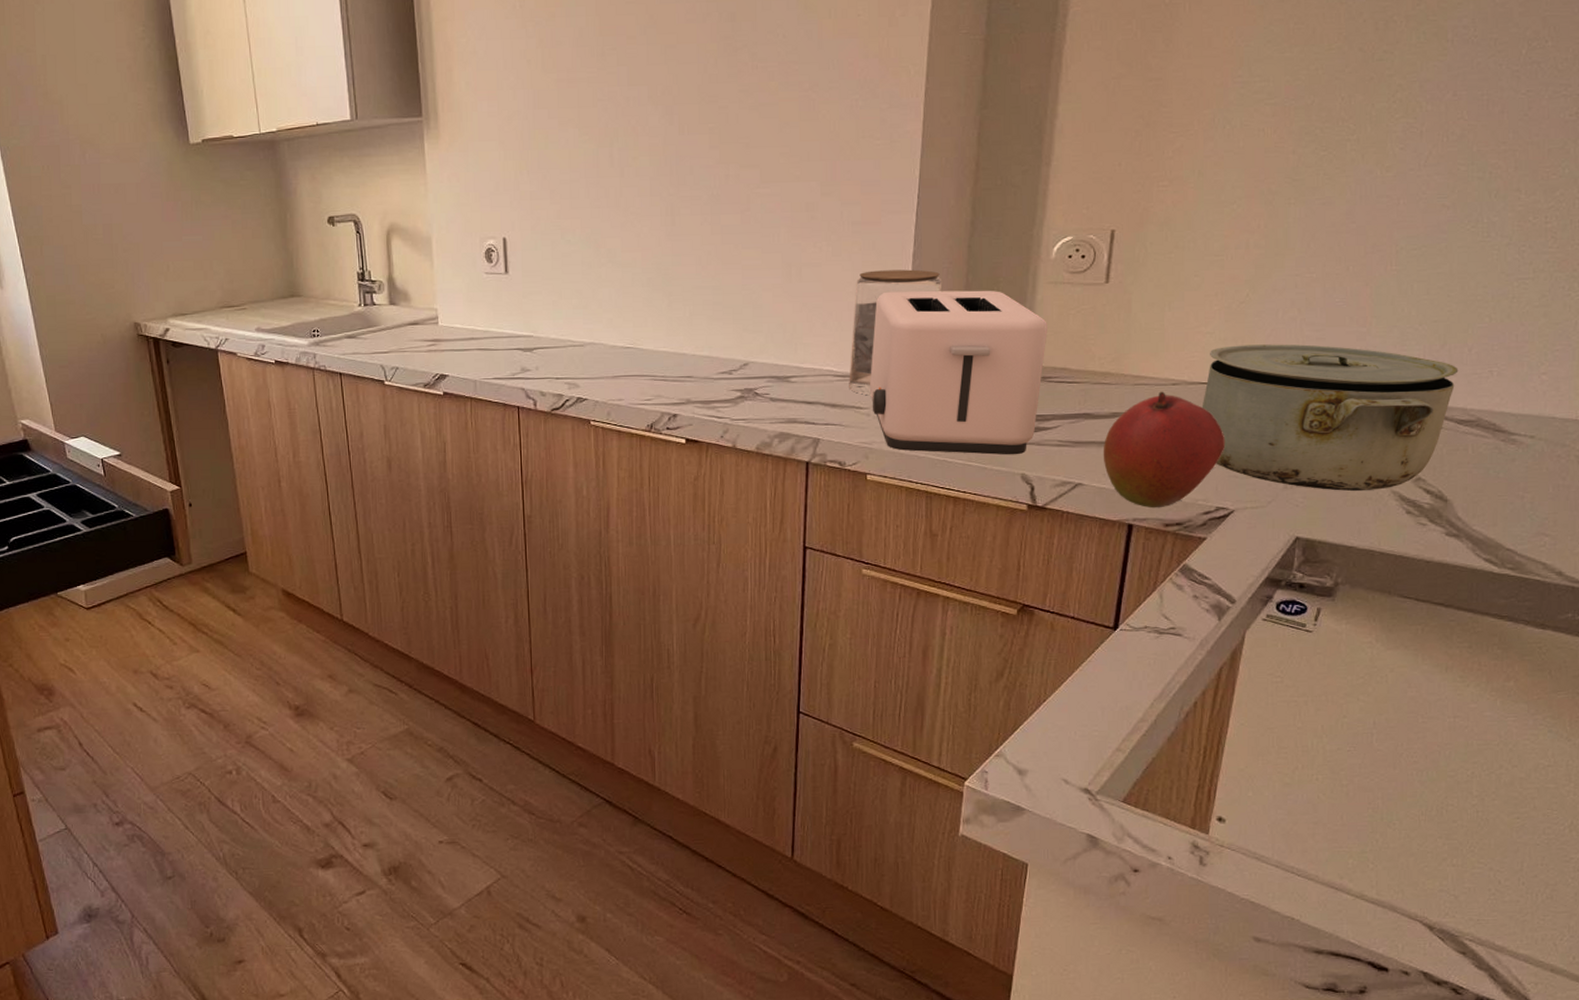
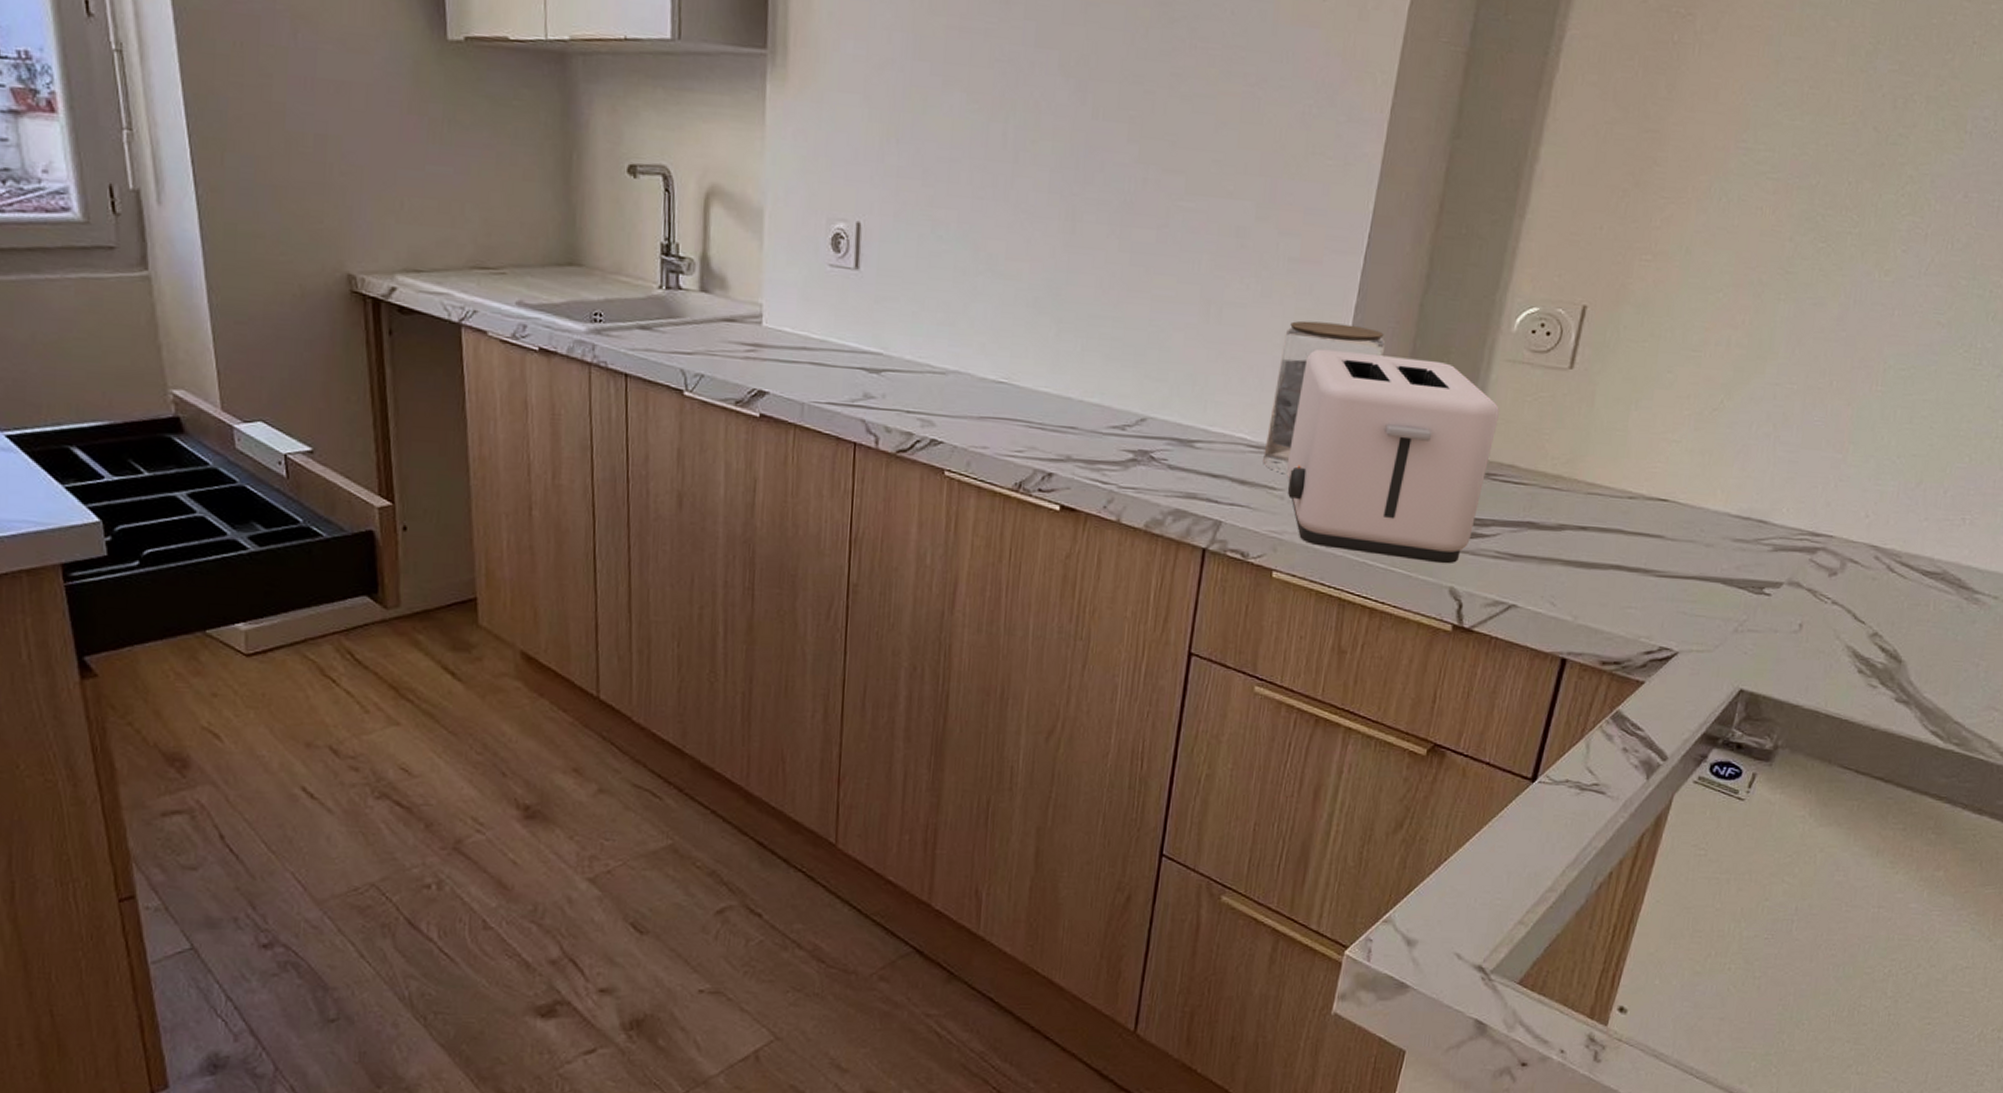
fruit: present [1103,391,1226,508] -> none [1543,504,1679,643]
cooking pot: present [1201,344,1459,491] -> none [1657,459,1931,643]

